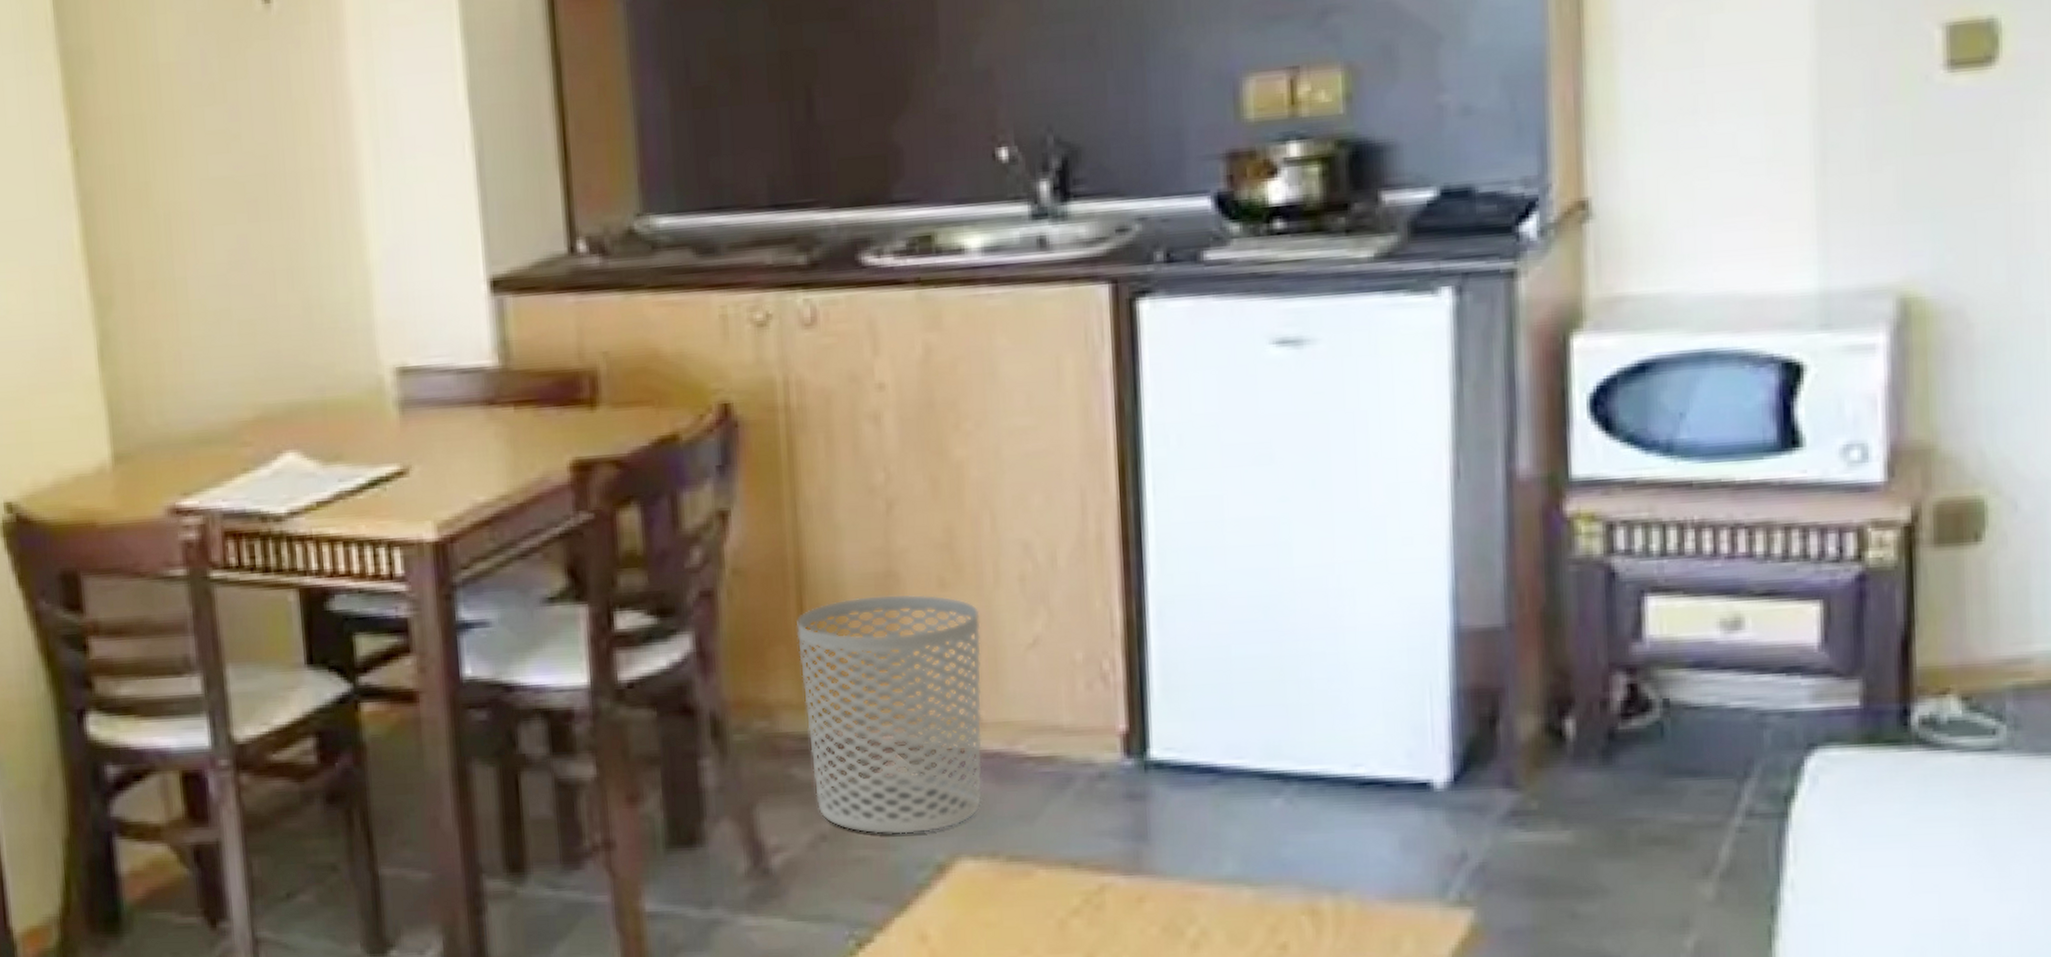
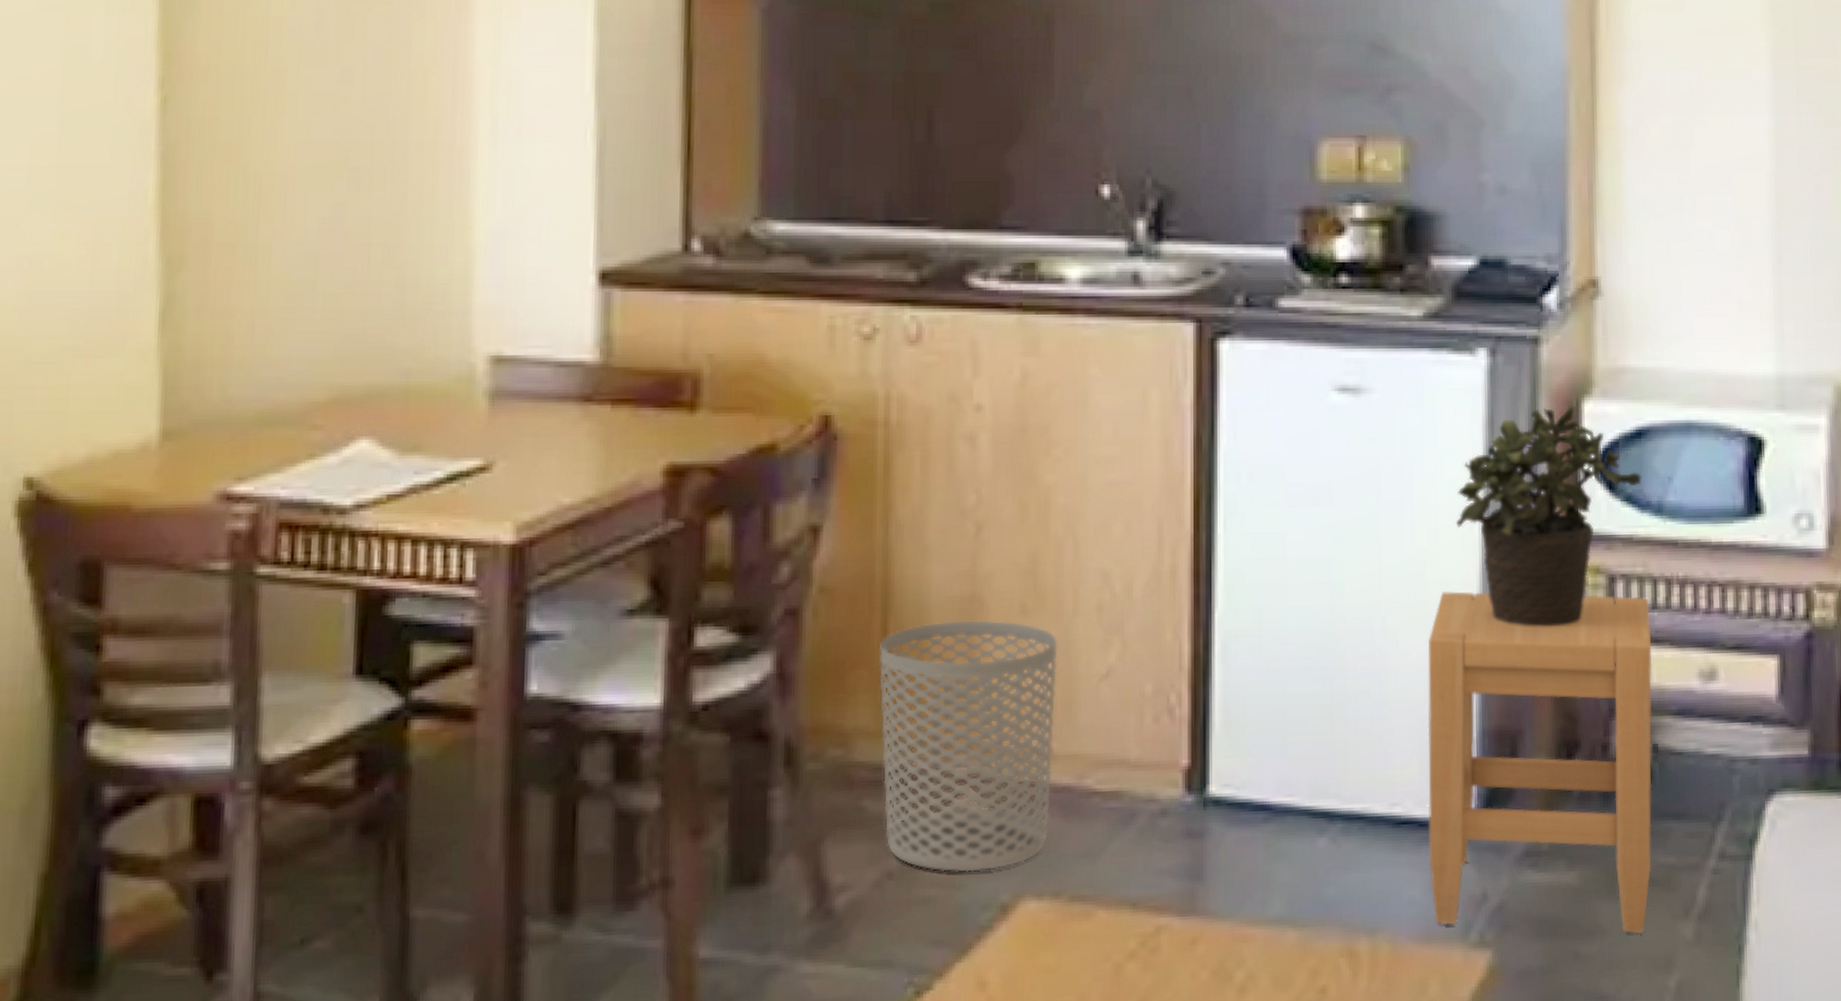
stool: none [1390,543,1663,893] -> present [1427,591,1653,933]
potted plant: none [1419,339,1646,581] -> present [1455,403,1642,627]

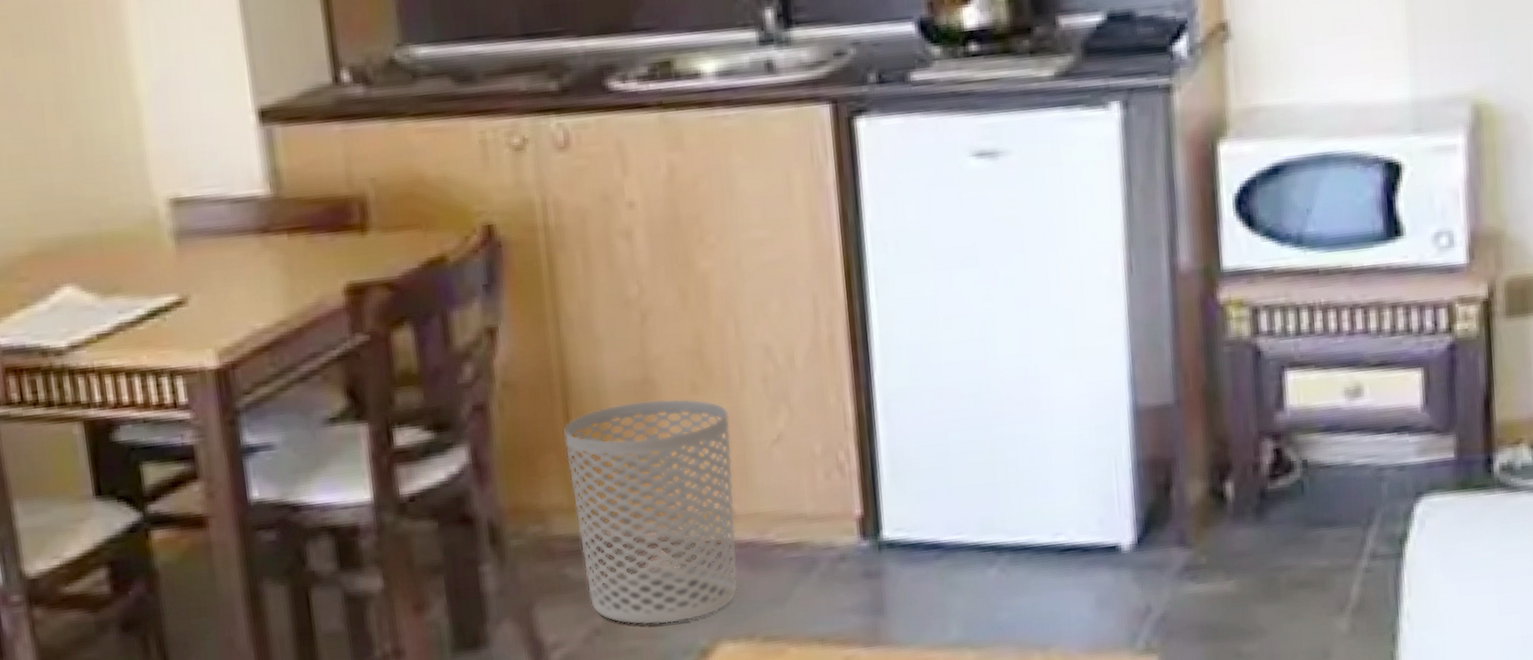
stool: present [1427,591,1653,933] -> none [1079,324,1306,637]
potted plant: present [1455,403,1642,627] -> none [1099,146,1280,362]

